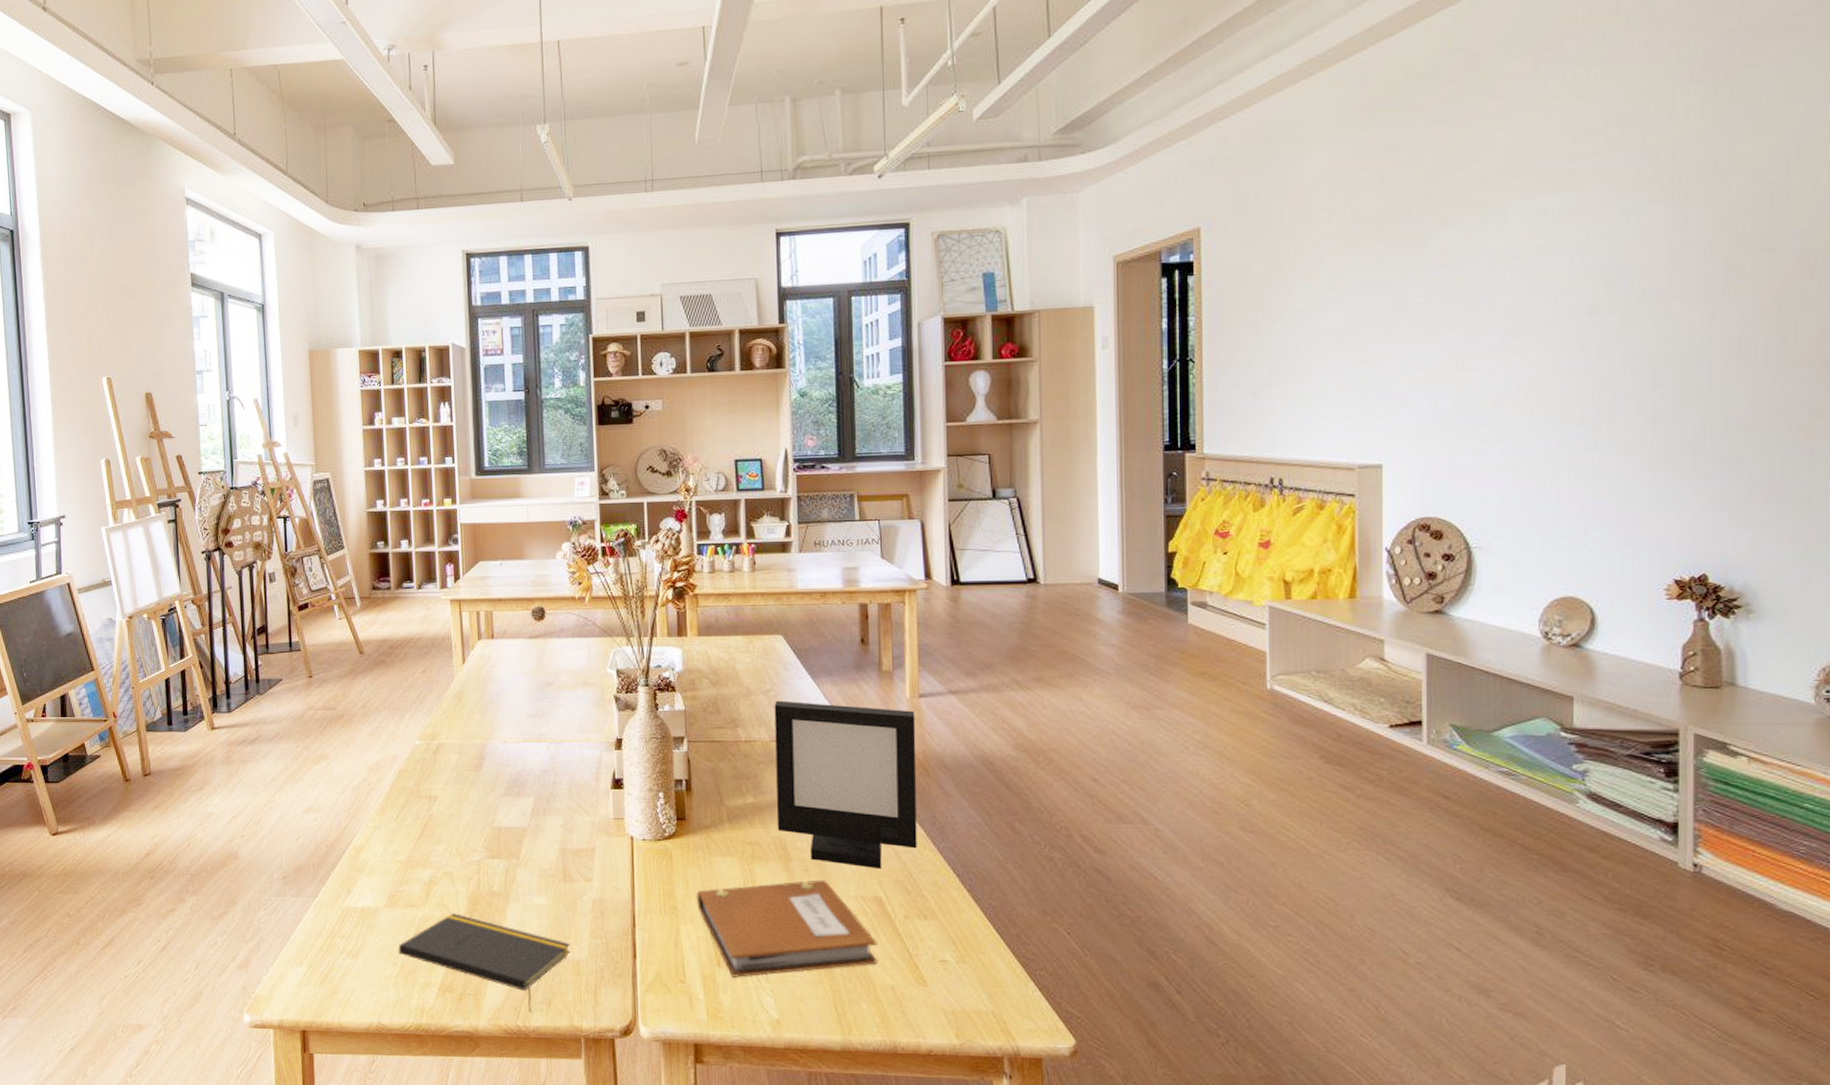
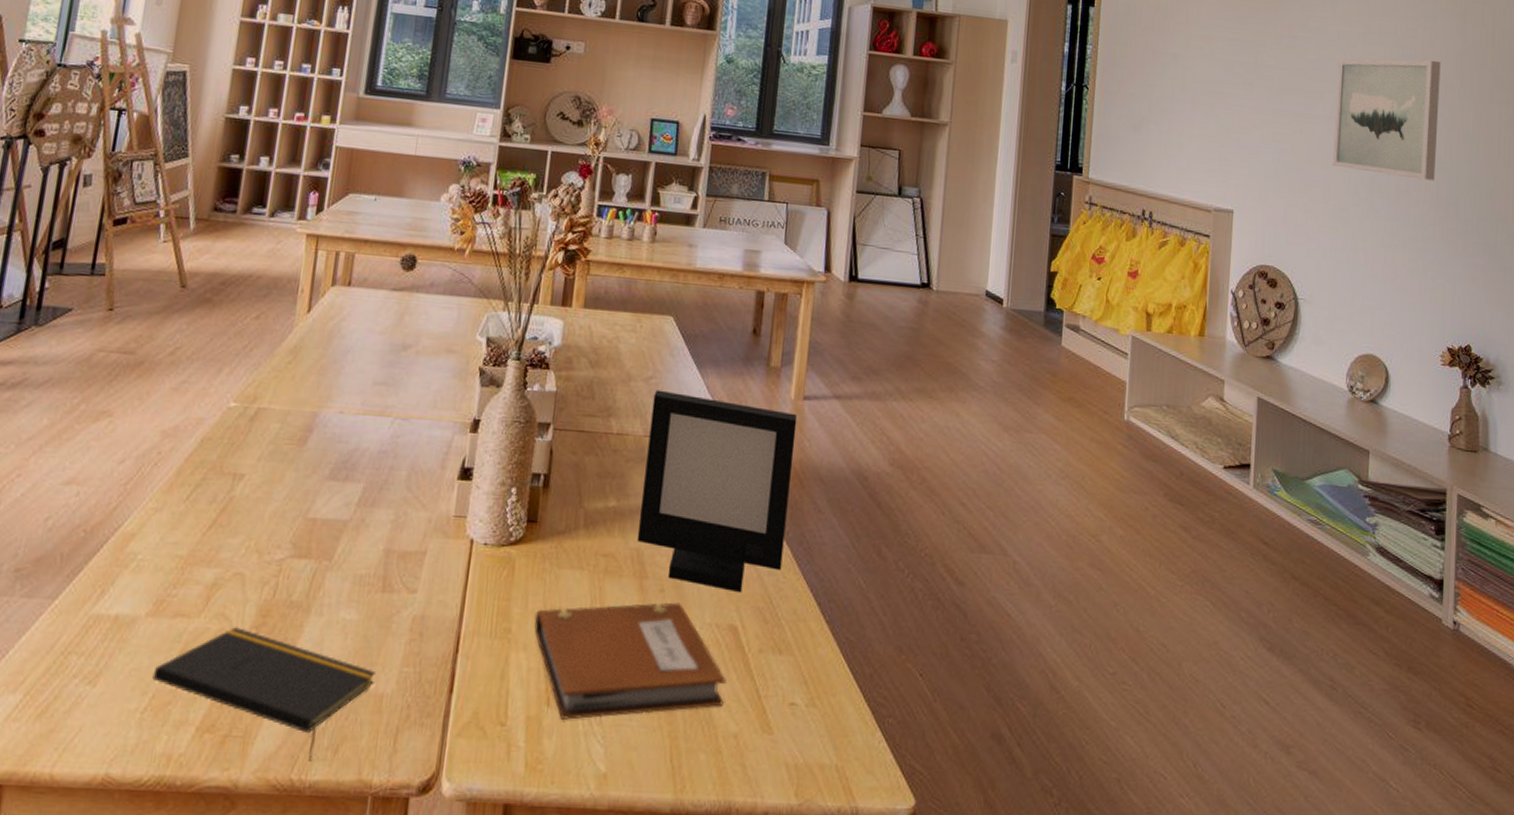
wall art: none [1508,261,1652,402] -> present [1332,59,1441,181]

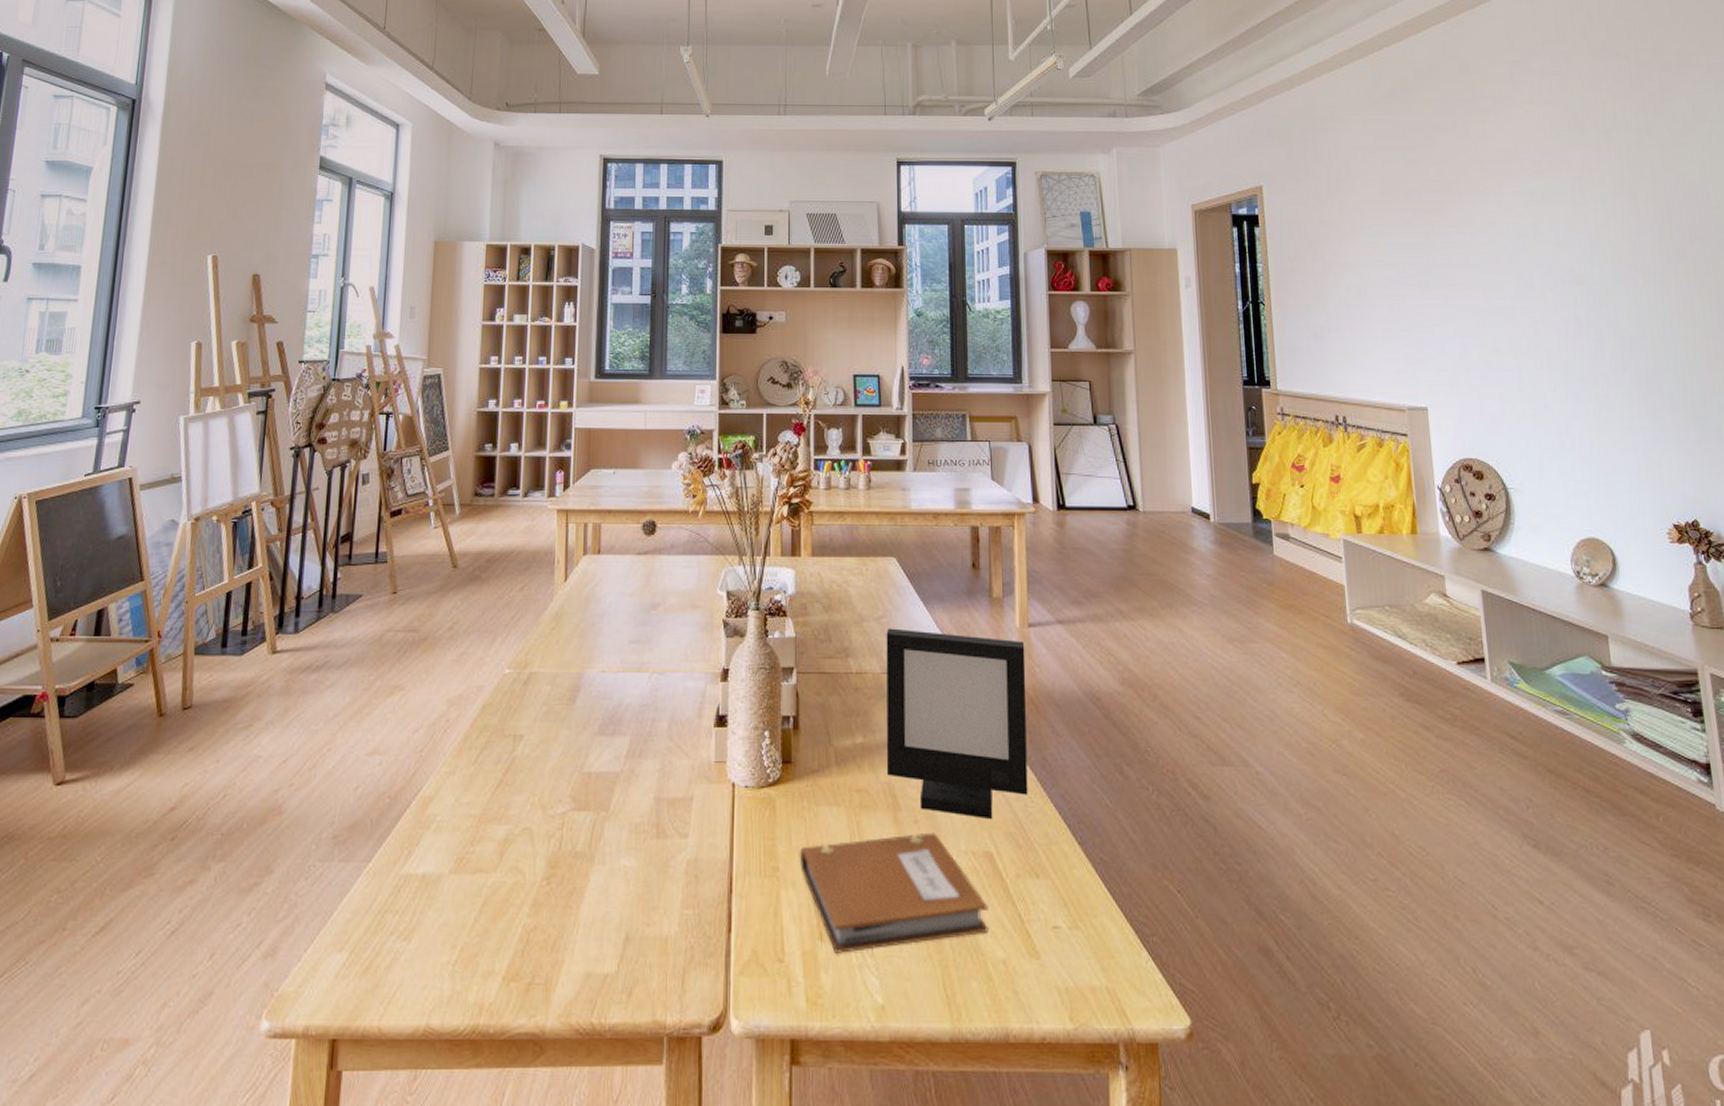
notepad: present [152,627,375,761] -> none [460,880,658,1005]
wall art: present [1332,59,1441,181] -> none [1512,241,1631,359]

